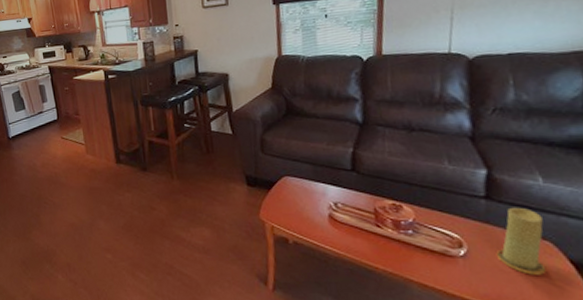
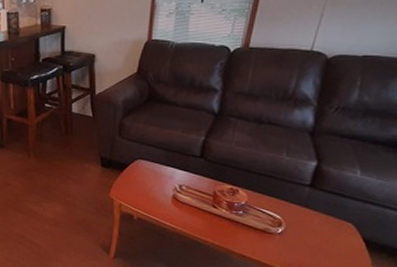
candle: present [496,207,545,275] -> none [307,194,351,249]

